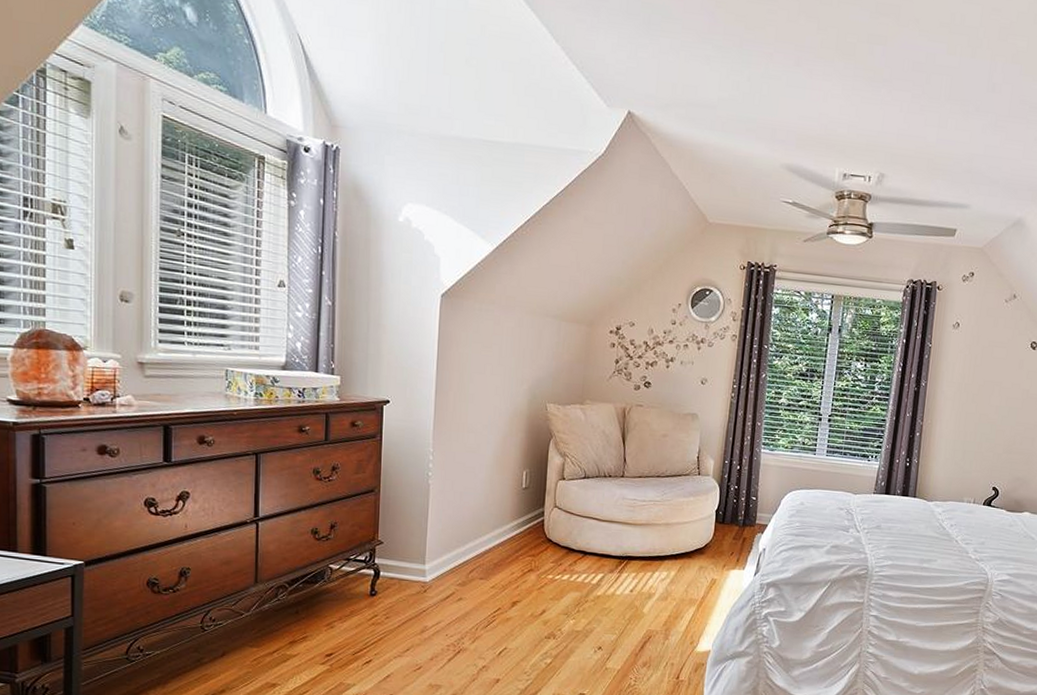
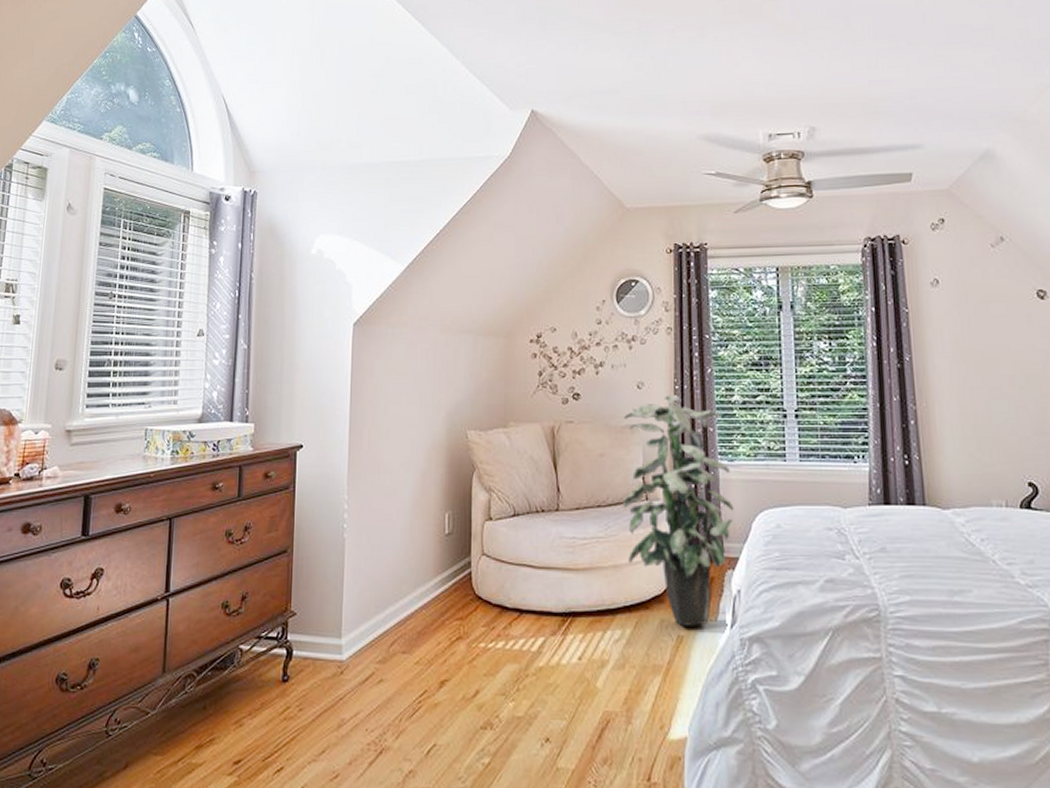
indoor plant: none [678,392,771,573] -> present [623,395,734,627]

